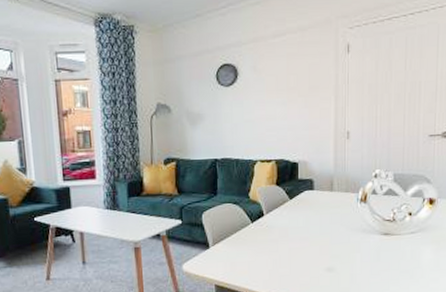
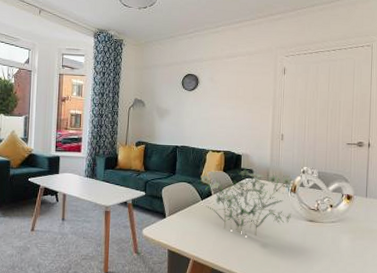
flower bouquet: none [249,176,366,259] -> present [200,167,295,236]

